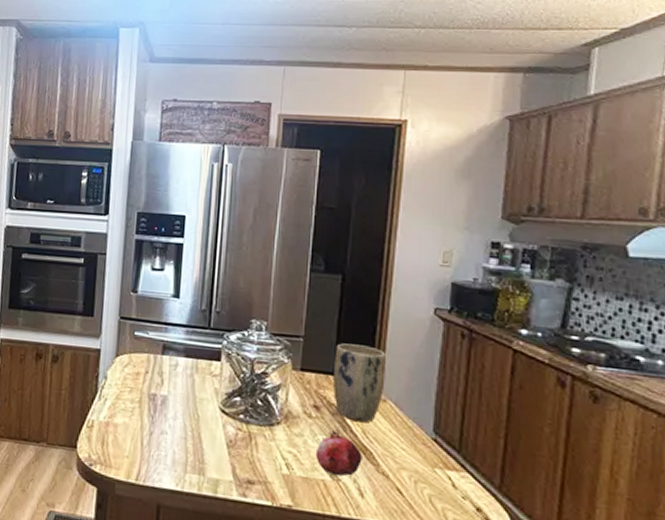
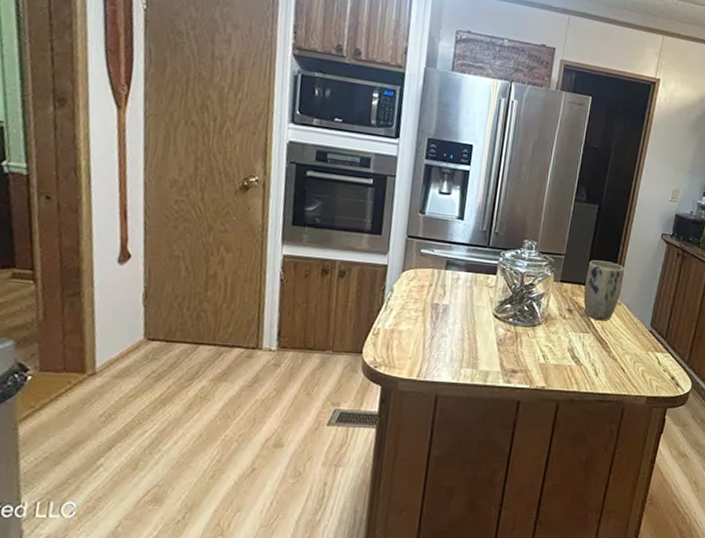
fruit: present [315,428,362,477] -> none [565,326,600,362]

